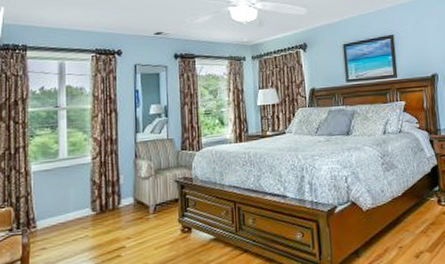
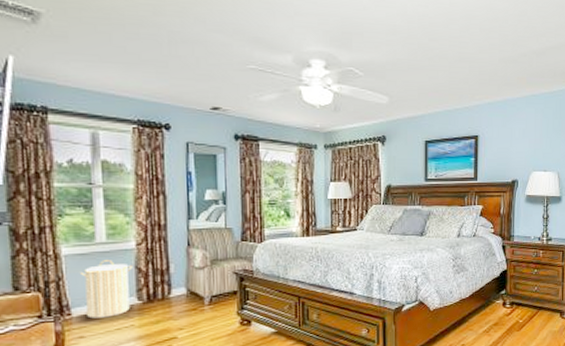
laundry hamper: none [45,174,89,231] -> present [79,260,133,319]

